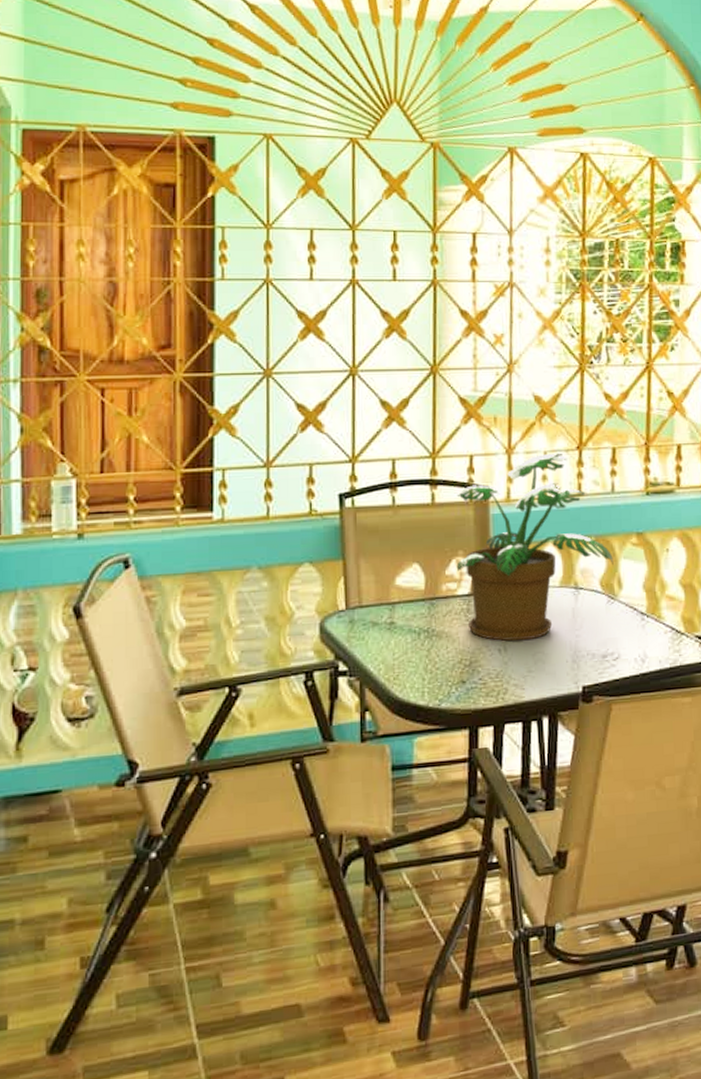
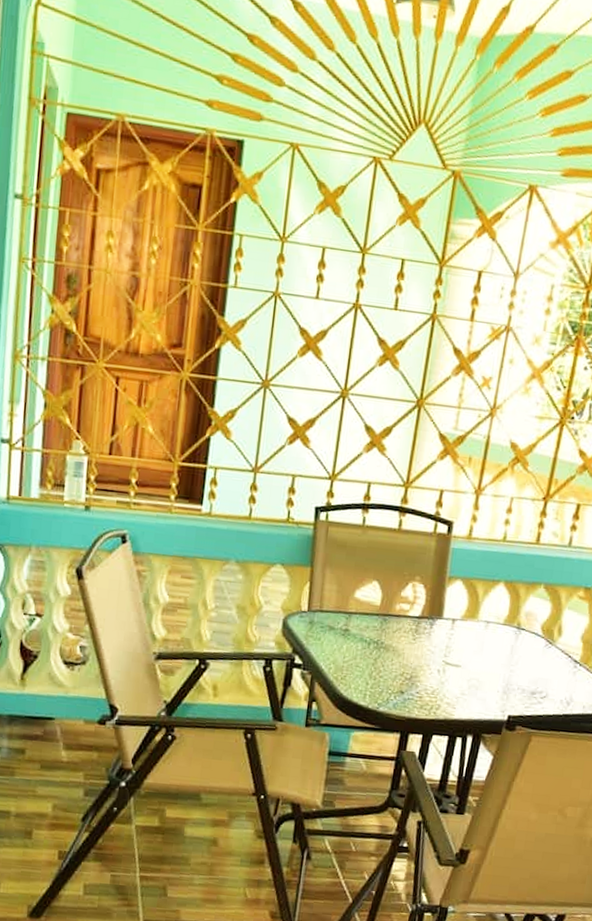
potted plant: present [456,453,614,642] -> none [411,499,559,667]

